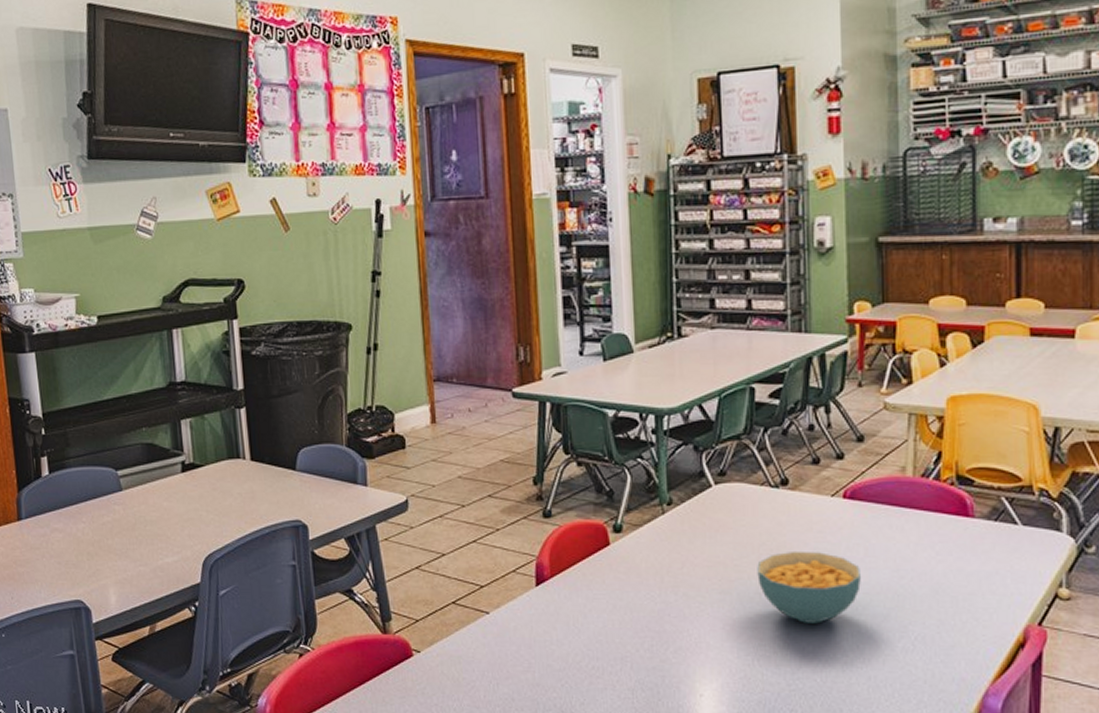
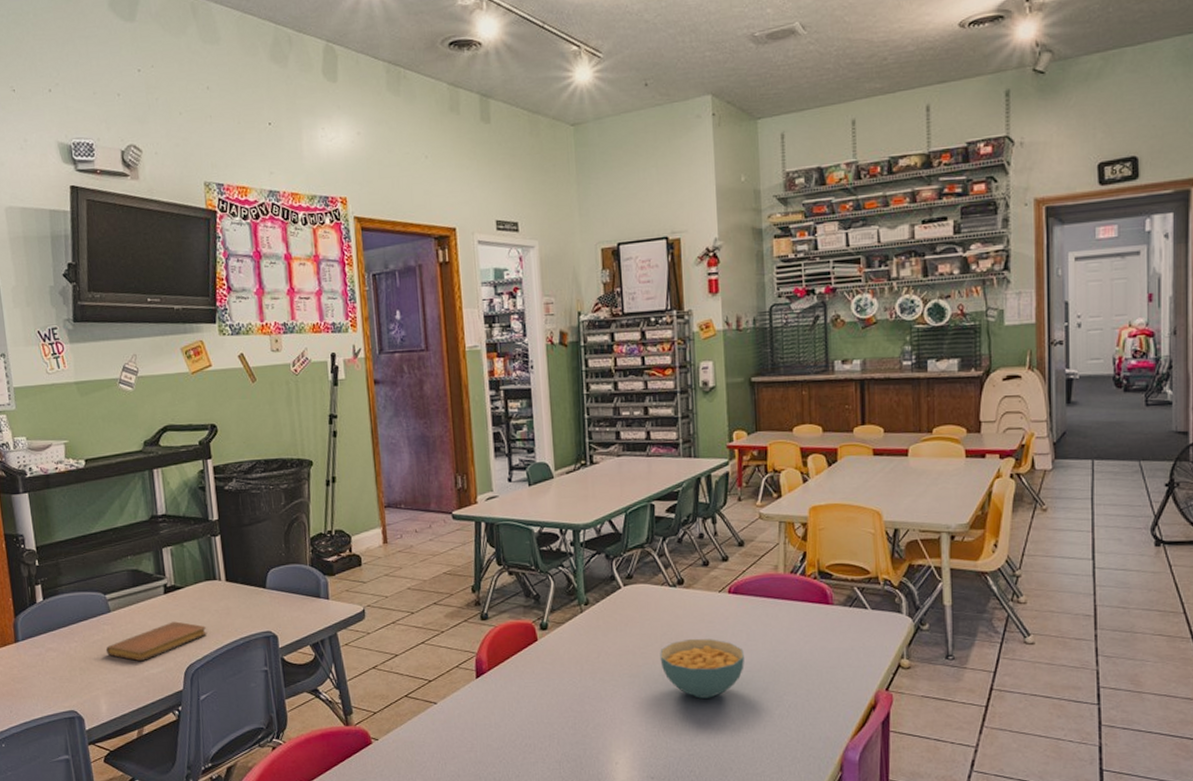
notebook: none [116,504,229,547] -> present [105,621,208,661]

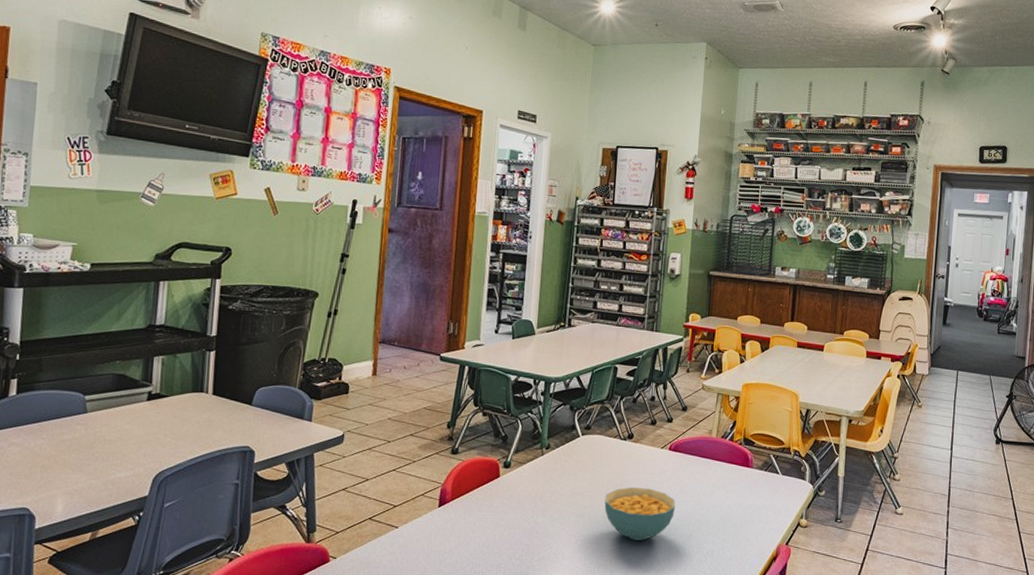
notebook: present [105,621,208,661] -> none [73,428,185,464]

